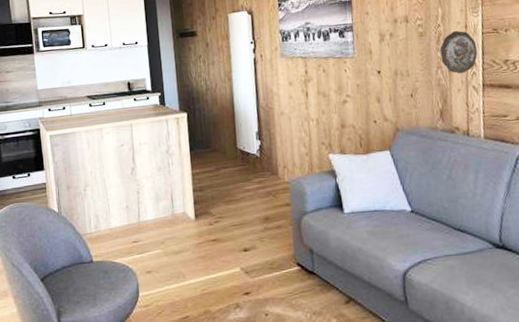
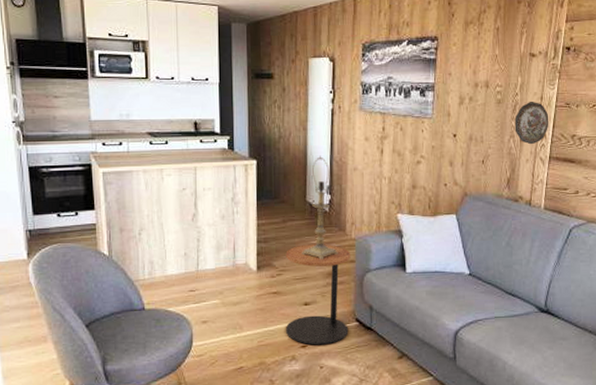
side table: none [221,189,291,292] -> present [285,244,351,345]
table lamp: none [237,103,273,205] -> present [302,155,338,260]

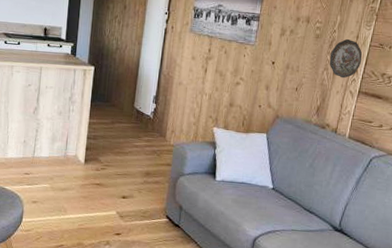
side table: present [285,244,351,345] -> none [103,145,168,235]
table lamp: present [302,155,338,260] -> none [125,68,158,161]

